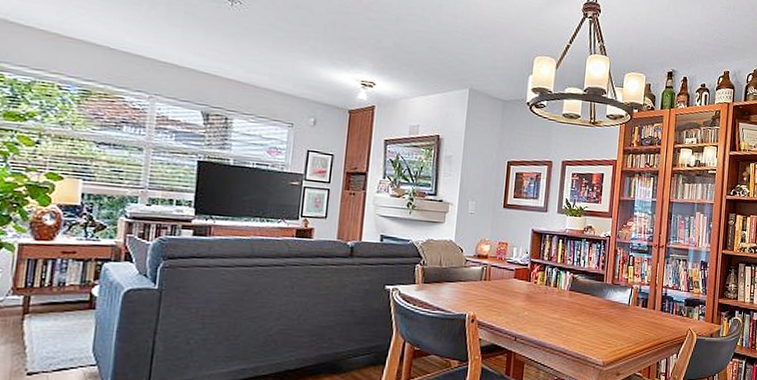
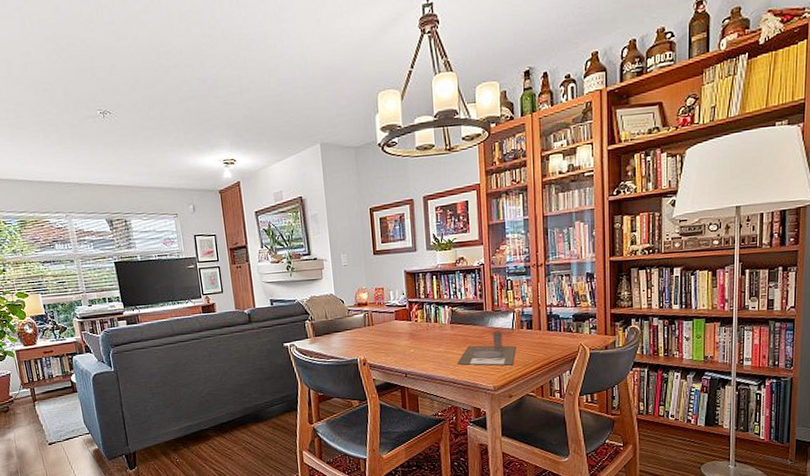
place setting: none [570,305,630,342] -> present [457,331,516,366]

